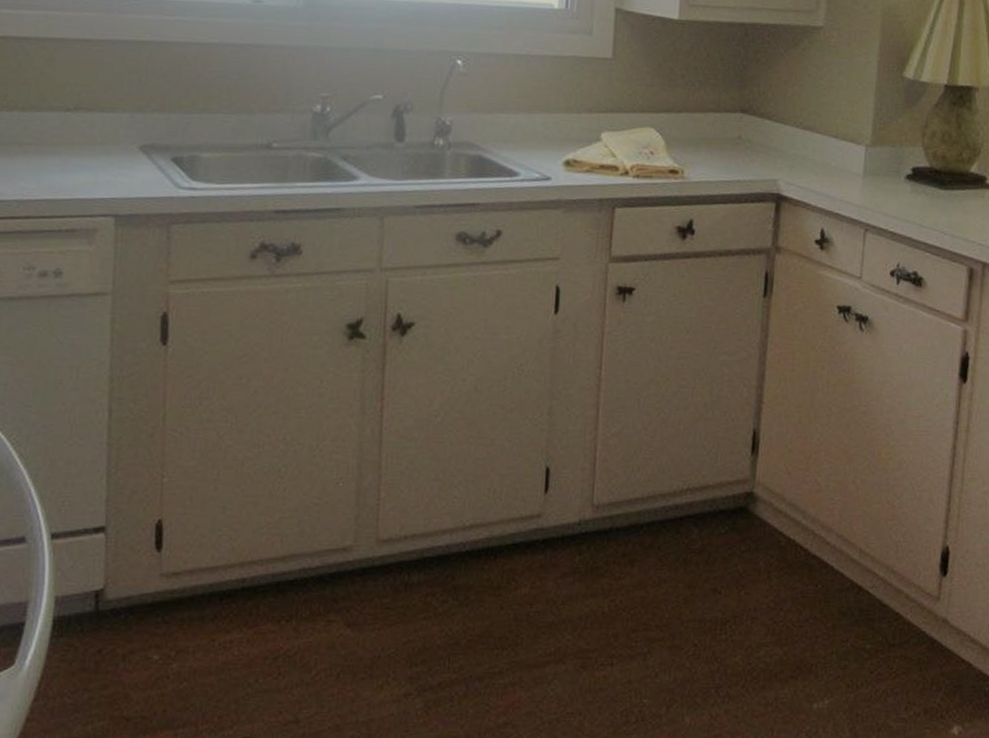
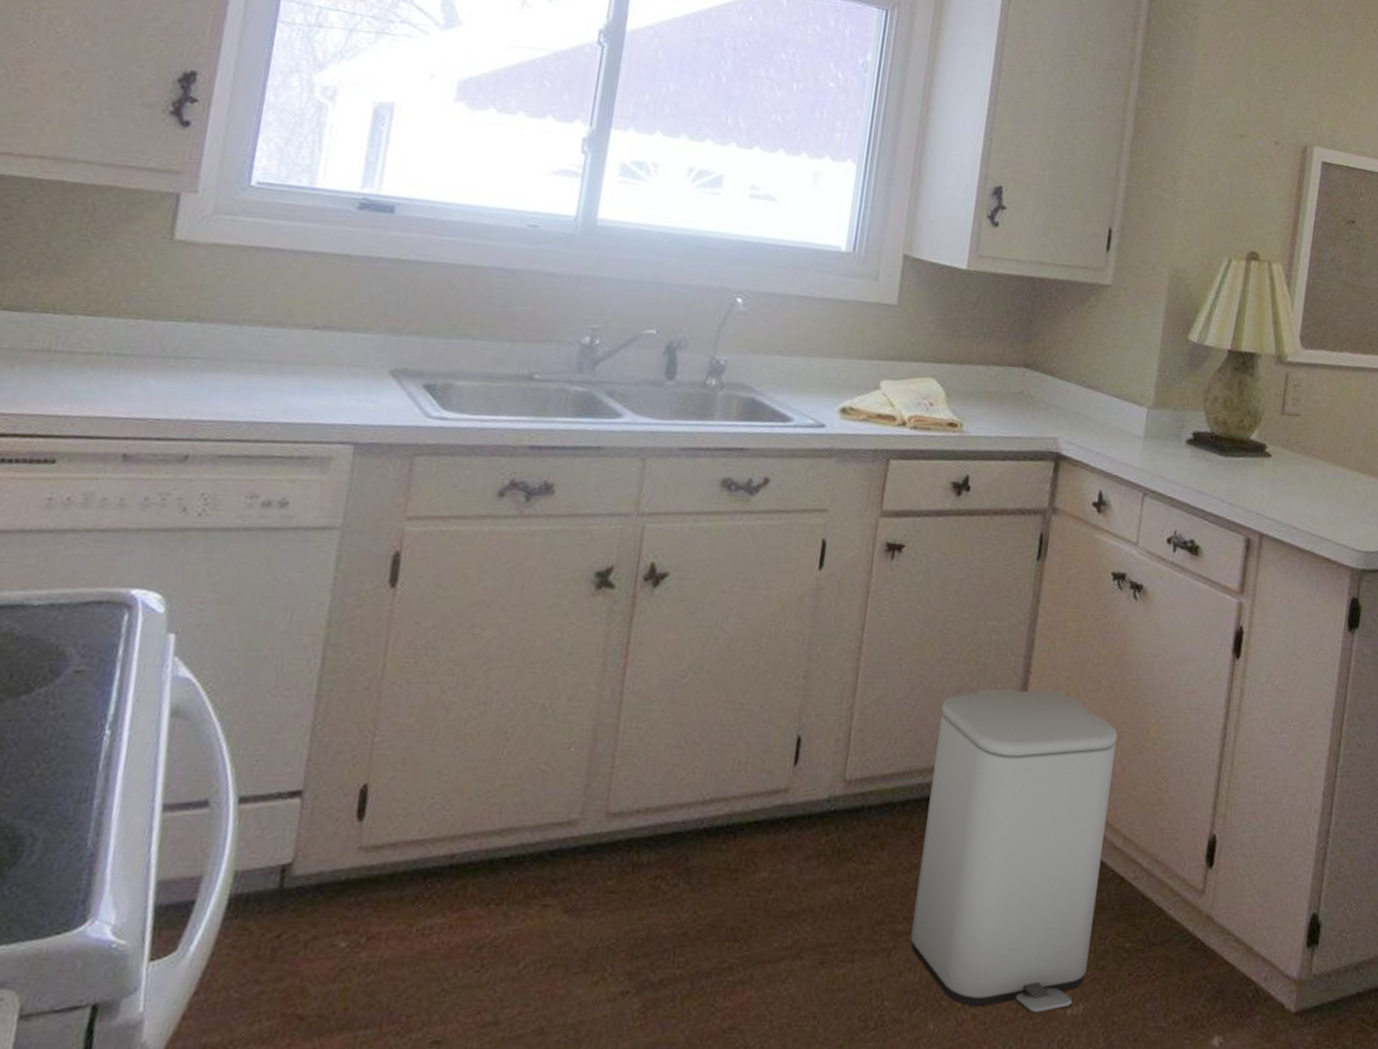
pedal bin: none [663,418,850,708] -> present [910,688,1118,1014]

